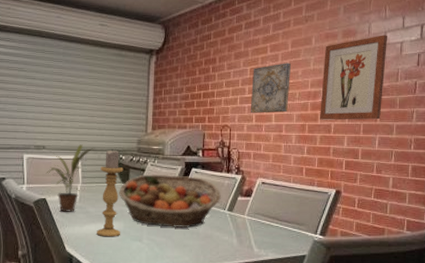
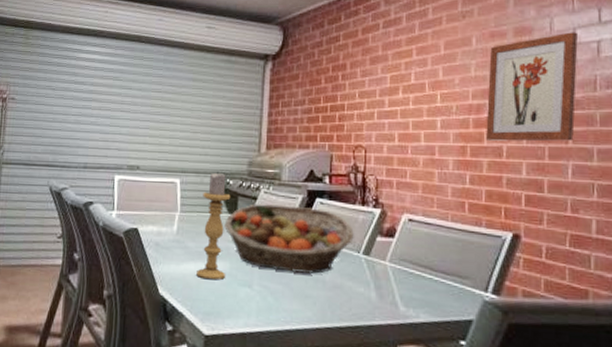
potted plant: present [46,144,95,212] -> none [139,165,197,246]
wall art: present [250,63,292,113] -> none [391,69,445,131]

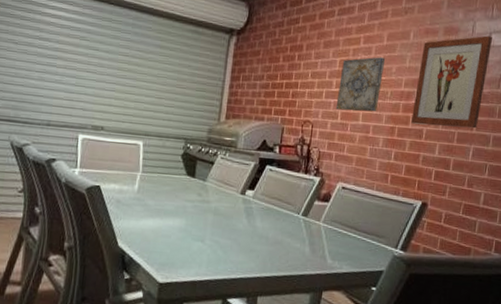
candle holder: present [196,172,231,281] -> none [154,137,190,235]
fruit basket: present [224,204,354,274] -> none [182,168,296,231]
wall art: none [391,69,445,131] -> present [335,57,386,112]

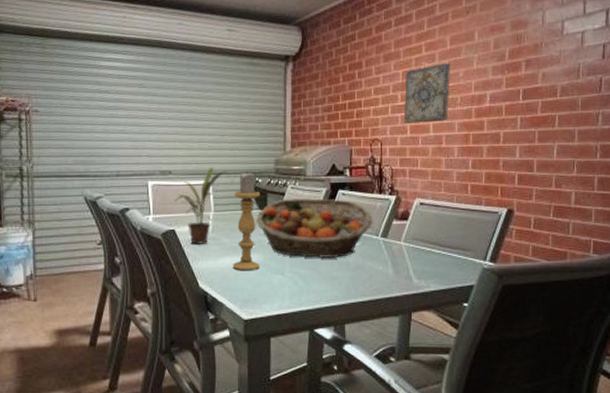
potted plant: none [102,128,160,204] -> present [173,168,227,244]
candle holder: none [154,137,190,235] -> present [233,172,260,271]
fruit basket: none [182,168,296,231] -> present [256,198,373,258]
wall art: present [411,35,492,129] -> none [486,24,565,128]

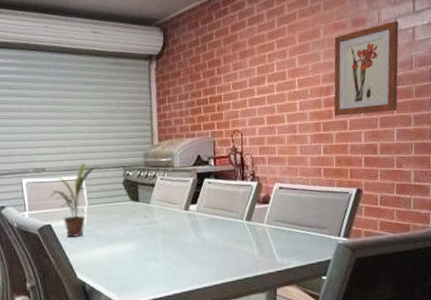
candle holder: present [233,172,260,271] -> none [106,166,134,260]
fruit basket: present [256,198,373,258] -> none [128,187,238,243]
wall art: present [403,63,451,124] -> none [260,58,301,115]
wall art: none [486,24,565,128] -> present [333,21,399,116]

